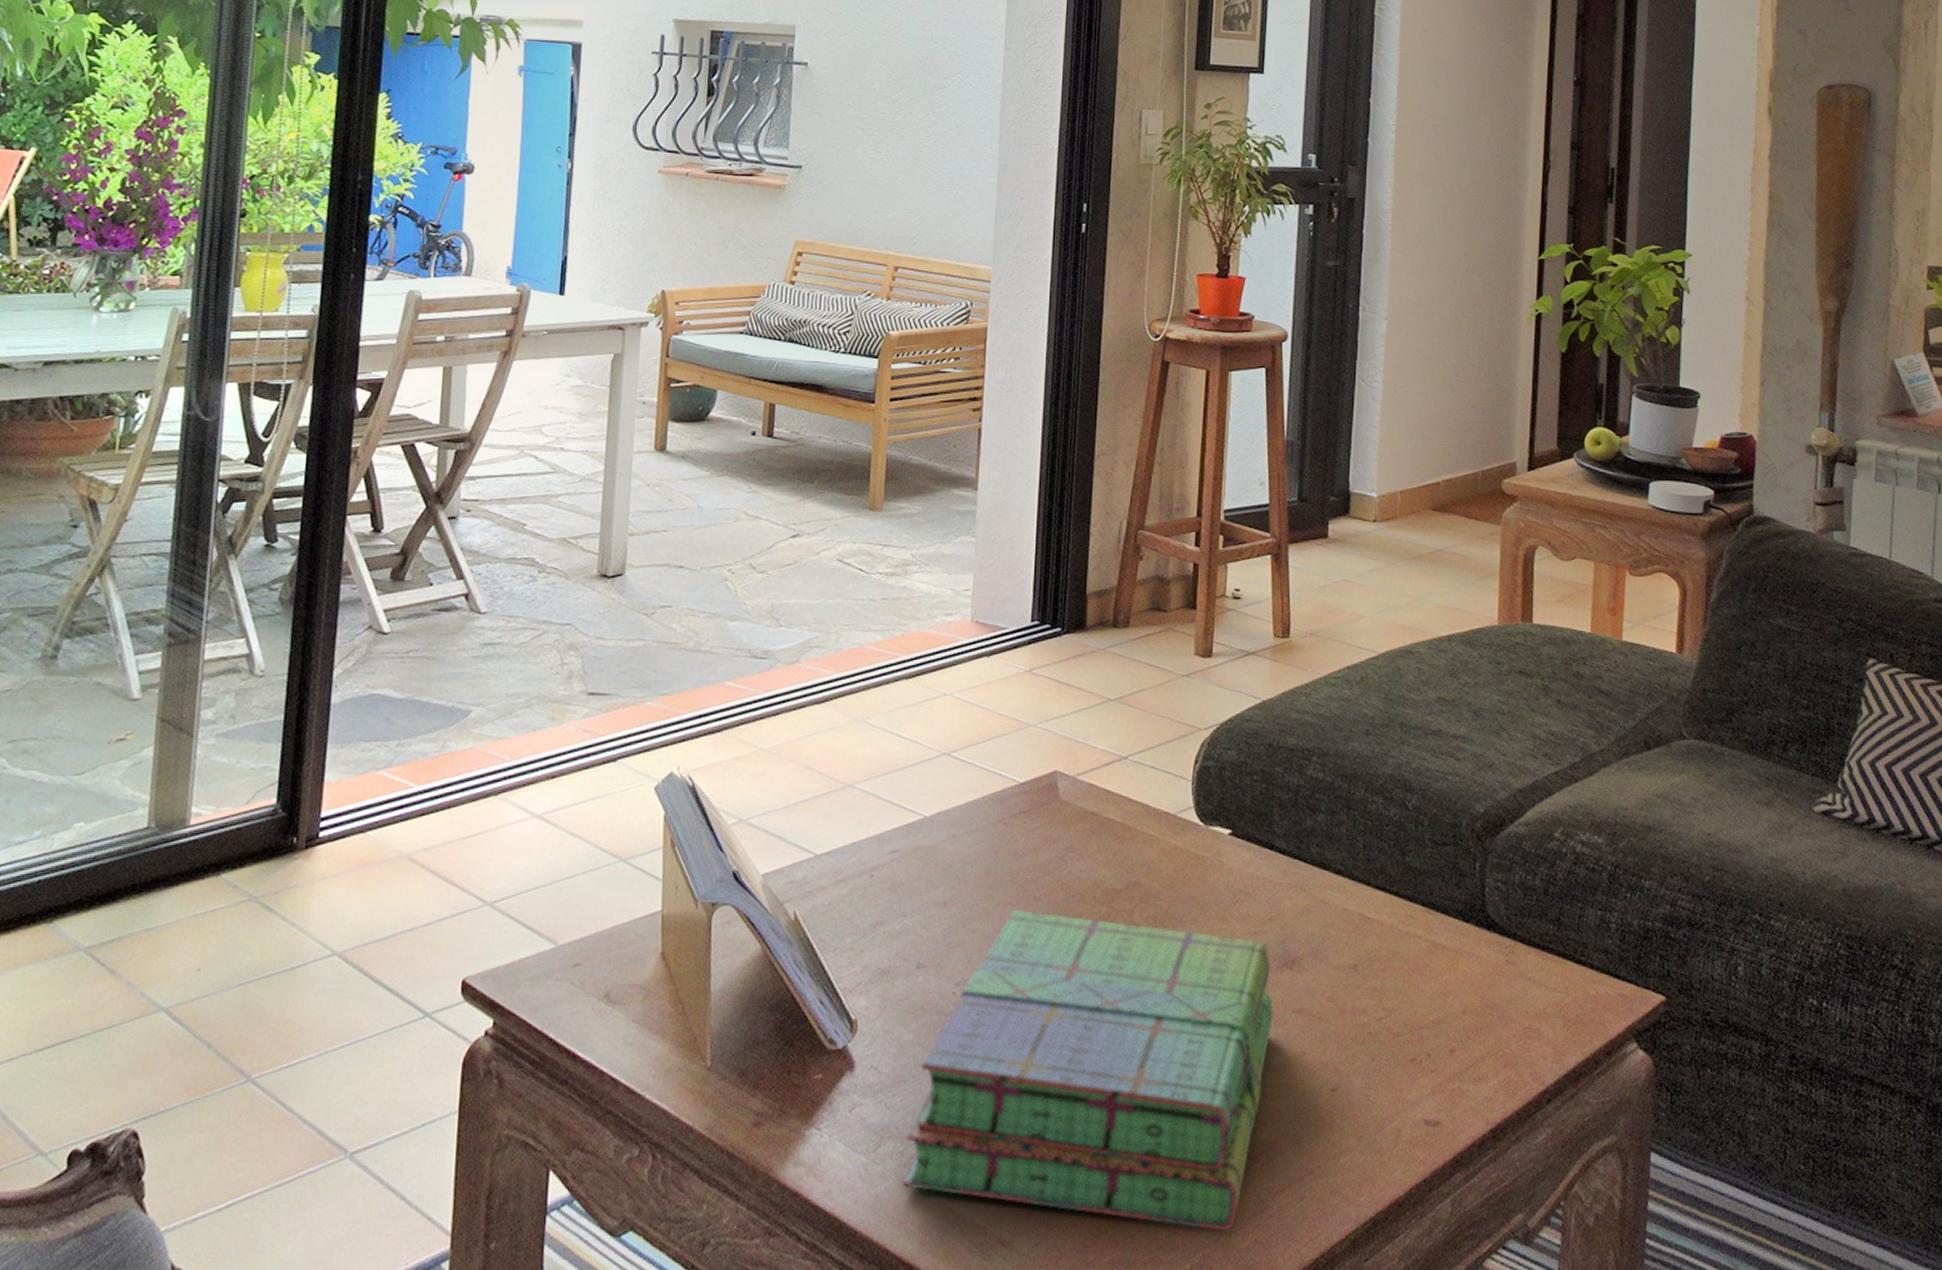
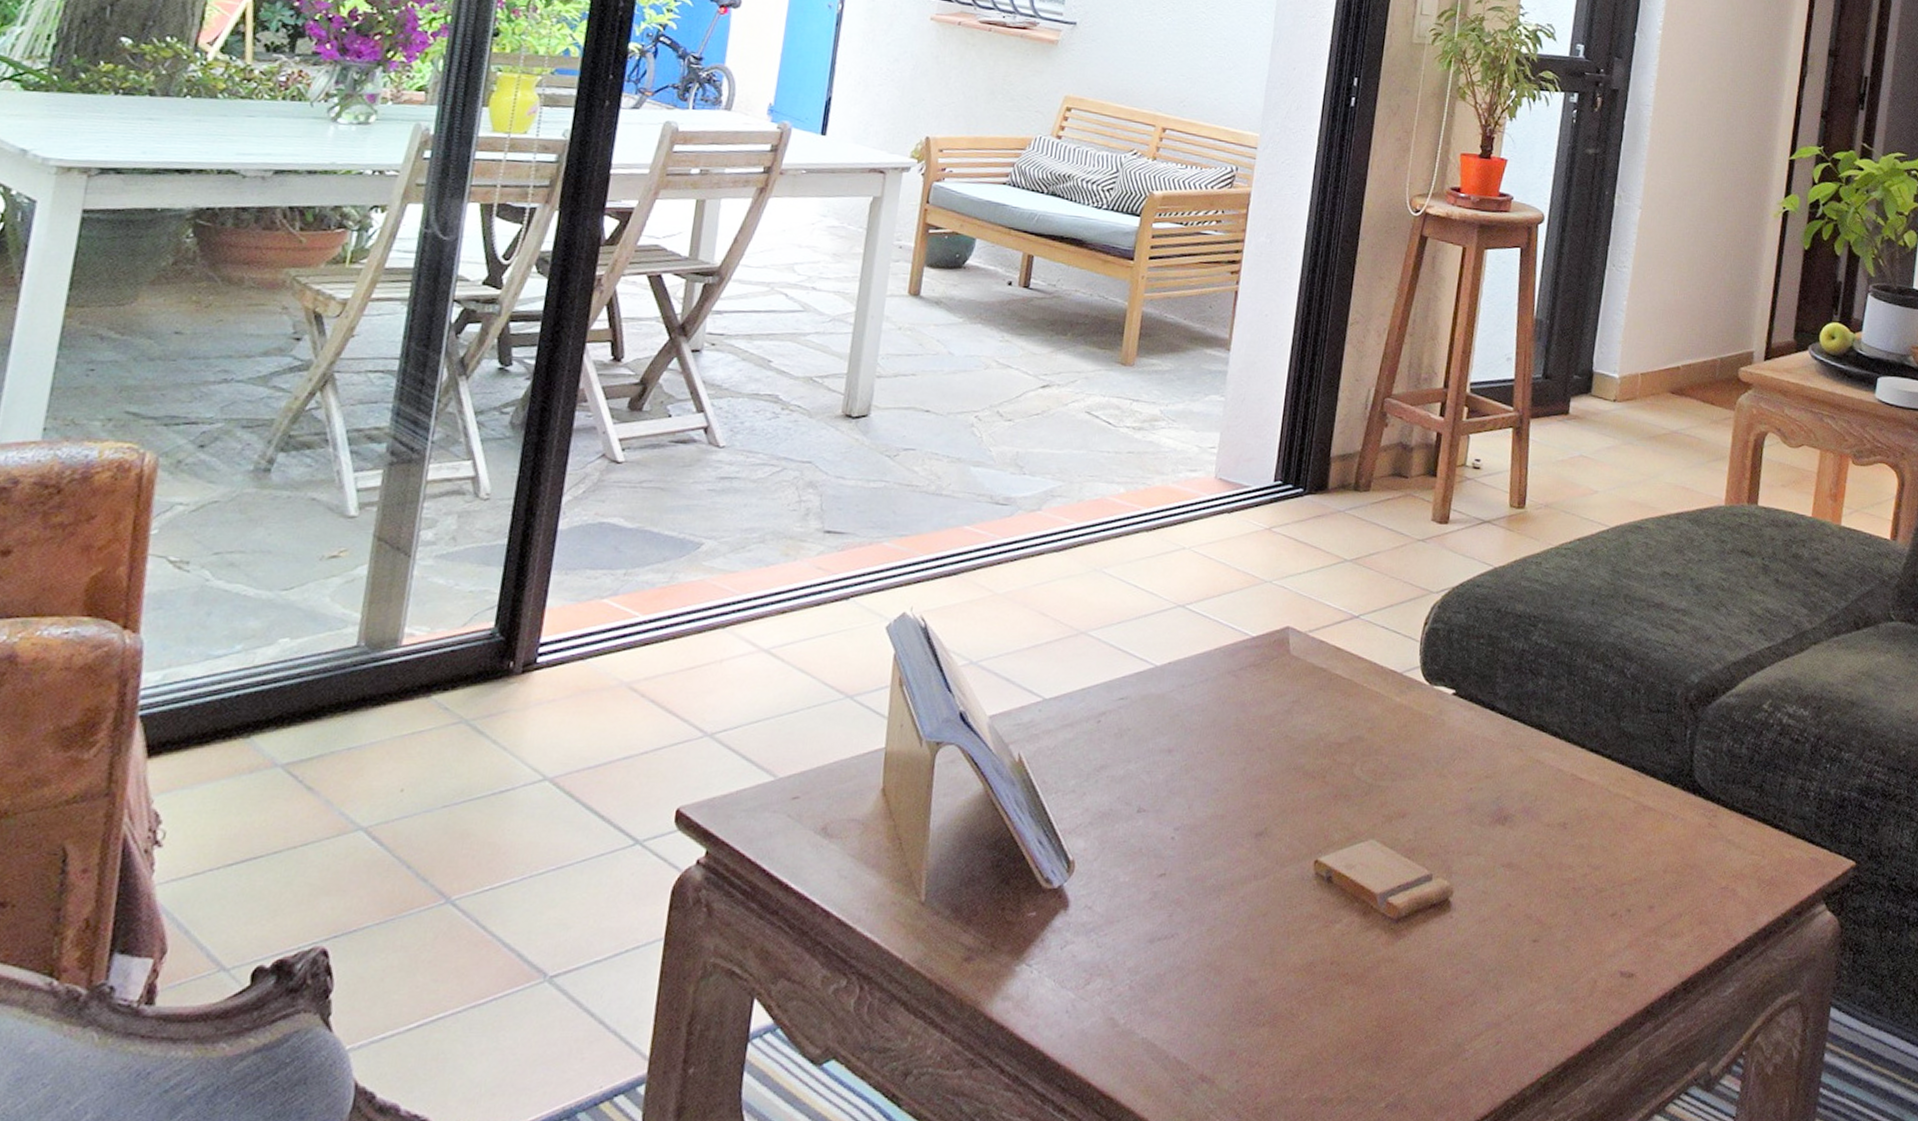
stack of books: present [903,909,1275,1232] -> none [1109,758,1485,1073]

